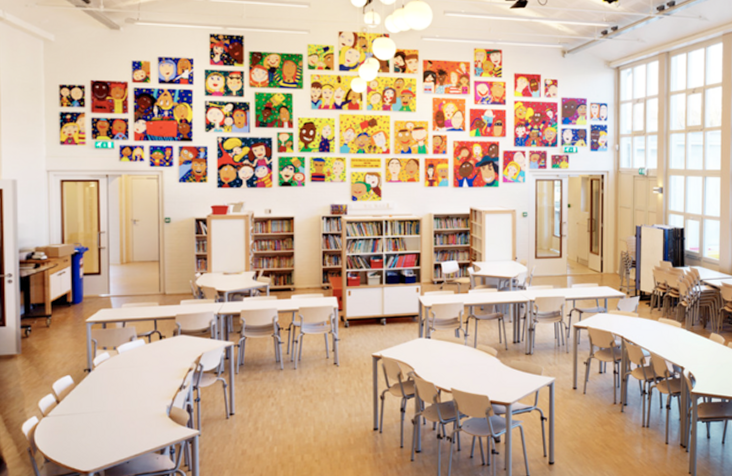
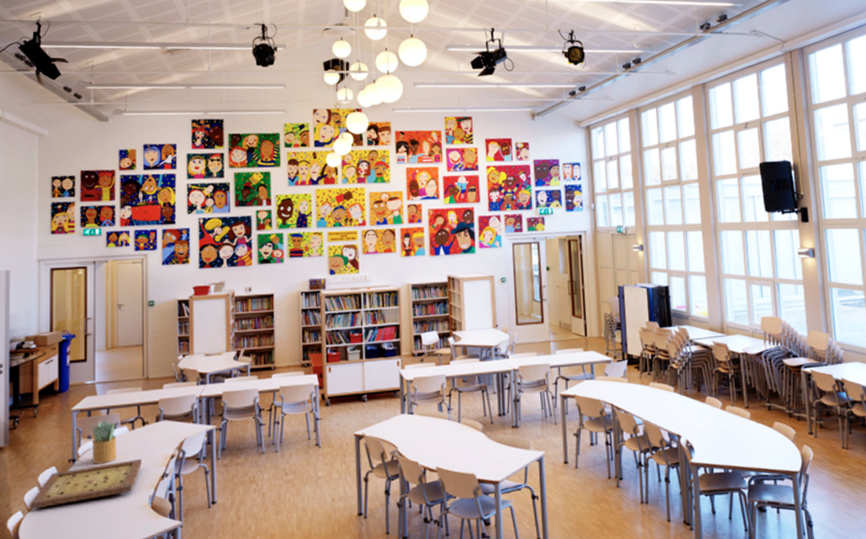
gameboard: none [45,371,159,415] -> present [30,459,141,509]
potted plant: none [107,332,134,374] -> present [91,419,117,464]

